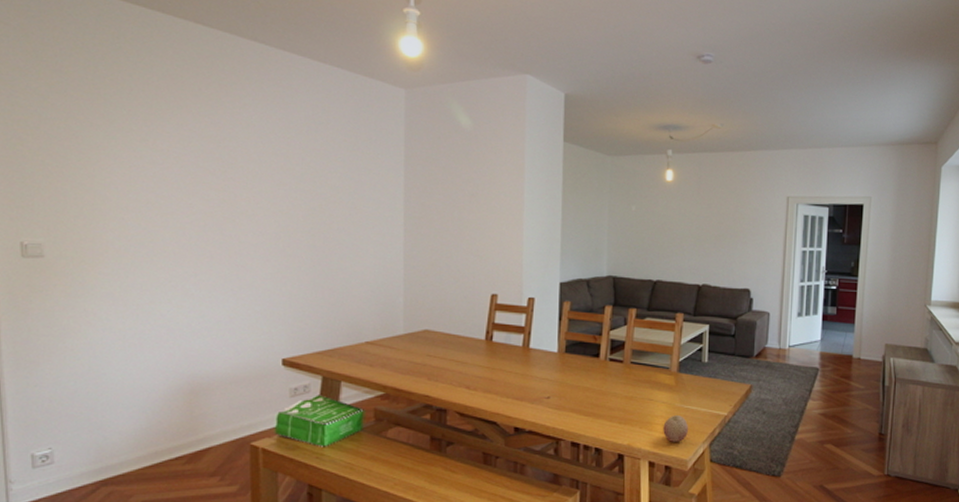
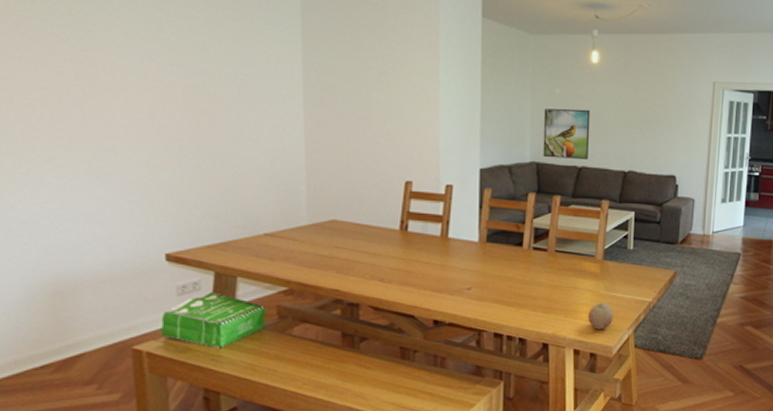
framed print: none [619,225,665,273] -> present [543,108,591,159]

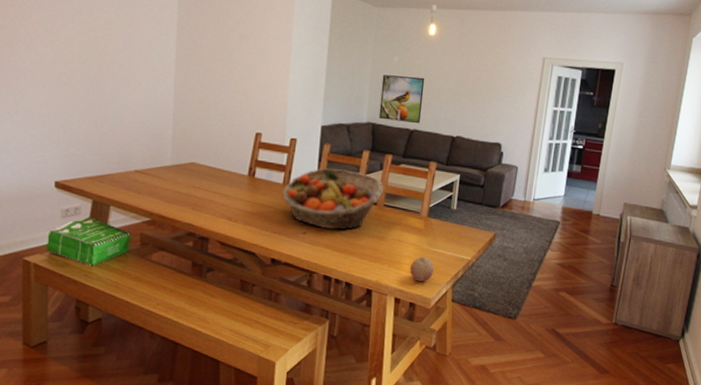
fruit basket: none [439,215,553,282] -> present [281,168,383,231]

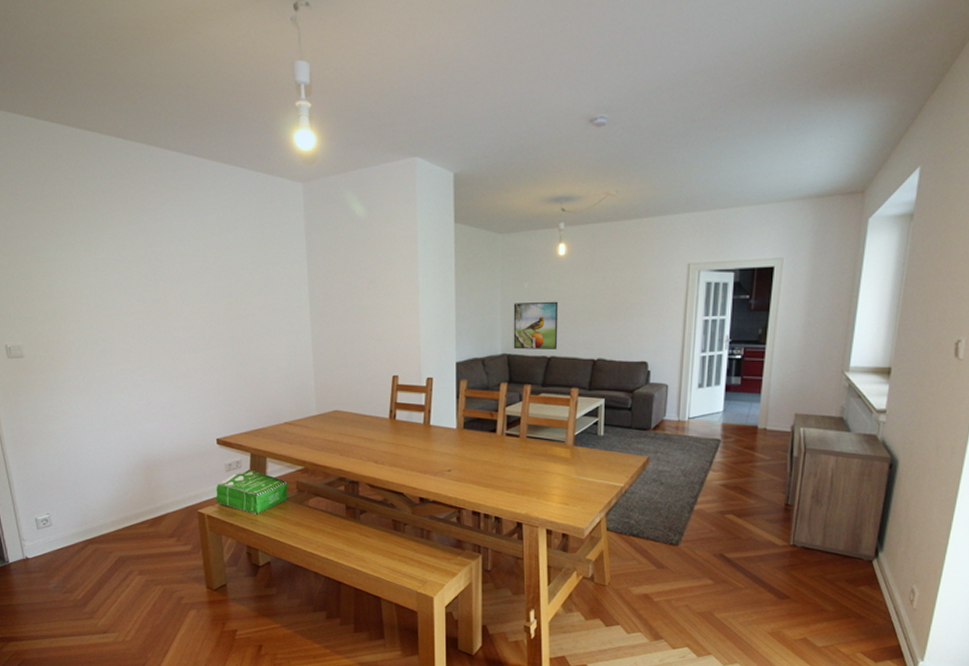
fruit basket: present [281,168,383,231] -> none [423,404,524,465]
fruit: present [410,257,435,282] -> none [560,487,586,511]

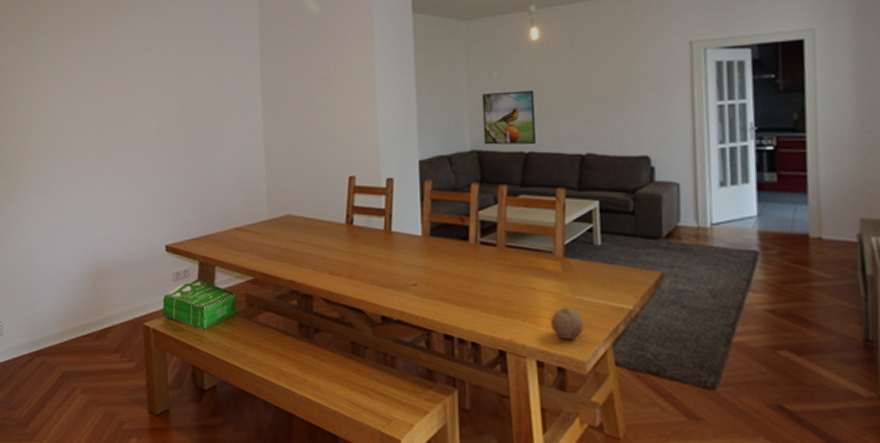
fruit: none [560,487,586,511] -> present [551,308,584,339]

